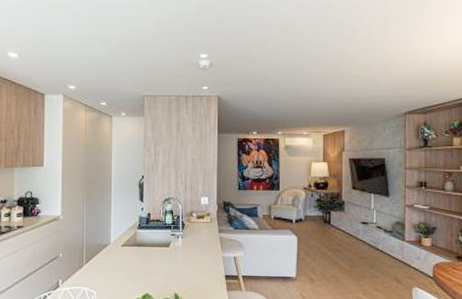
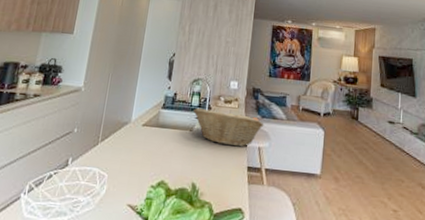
fruit basket: none [168,224,238,258] -> present [193,108,264,147]

